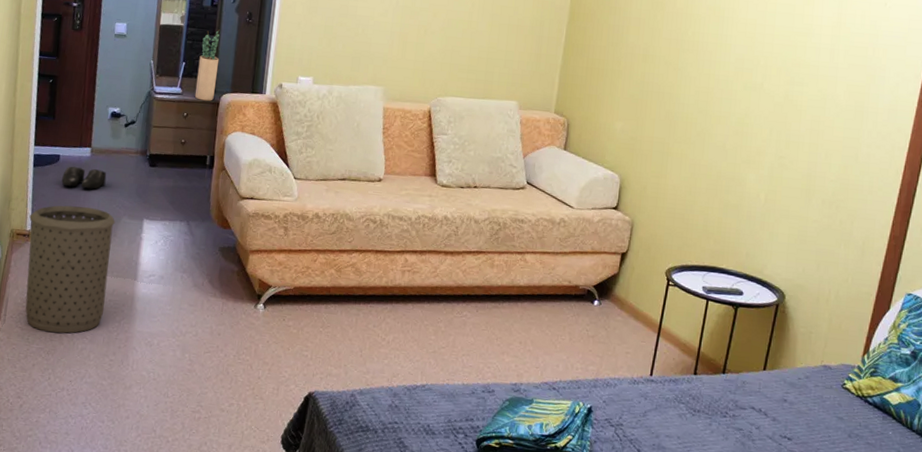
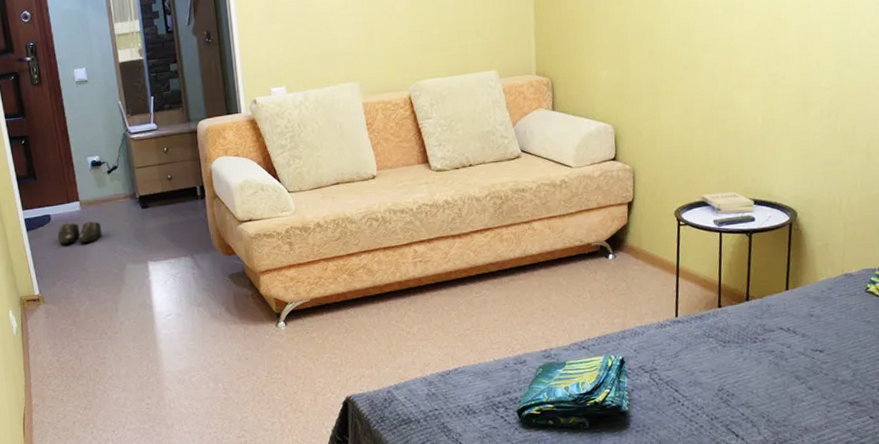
laundry basket: present [25,205,115,334] -> none [35,260,130,389]
vase: present [194,29,221,102] -> none [165,56,190,133]
books: none [693,259,745,286] -> present [700,191,755,214]

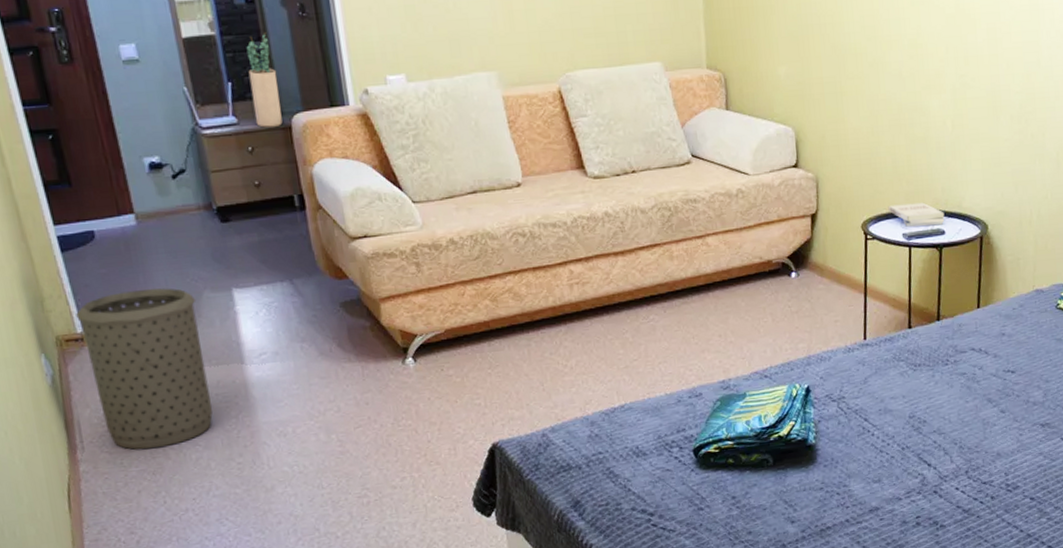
laundry basket: none [35,260,130,389] -> present [76,288,213,450]
shoe: present [57,221,102,245] -> none [105,239,168,269]
vase: none [165,56,190,133] -> present [246,32,283,129]

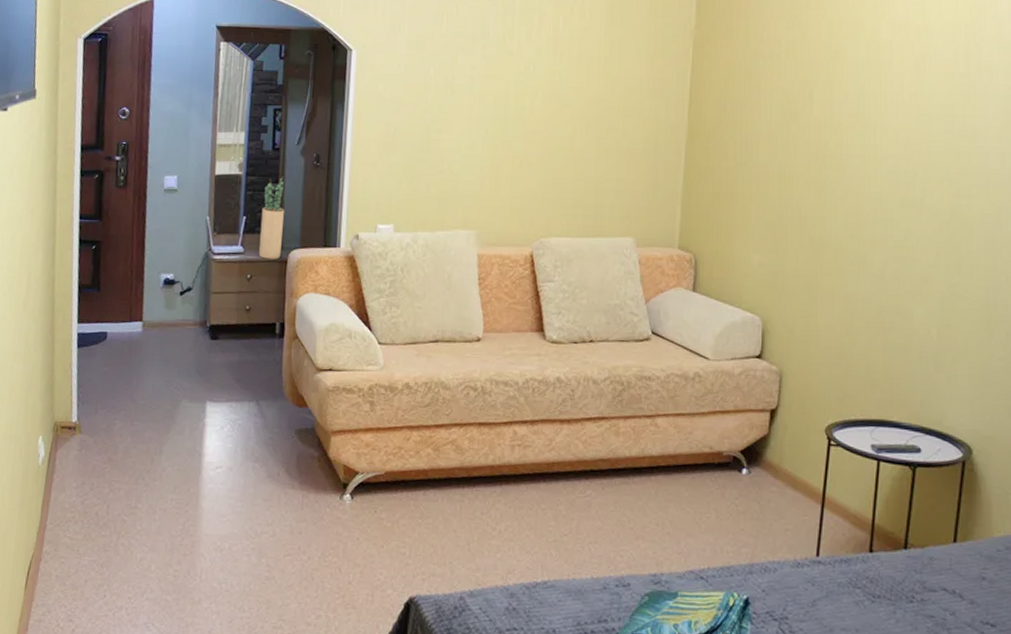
laundry basket: present [76,288,213,450] -> none [74,390,174,542]
books: present [888,202,945,227] -> none [857,412,922,442]

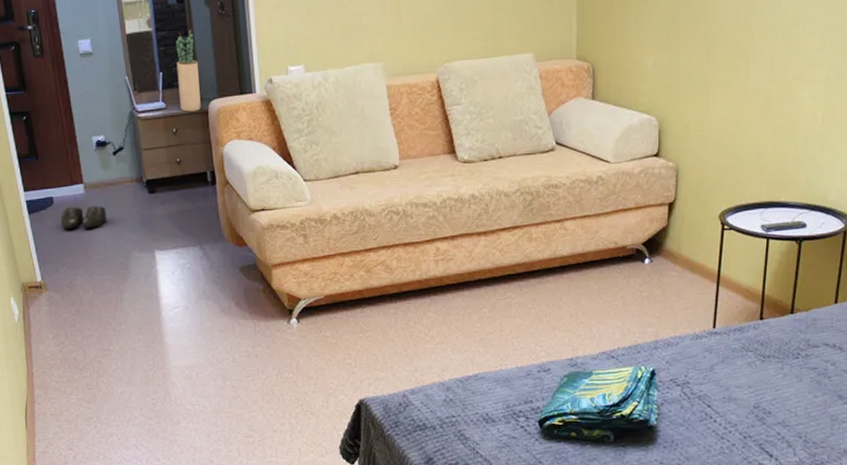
shoe: none [110,344,162,370] -> present [60,206,107,229]

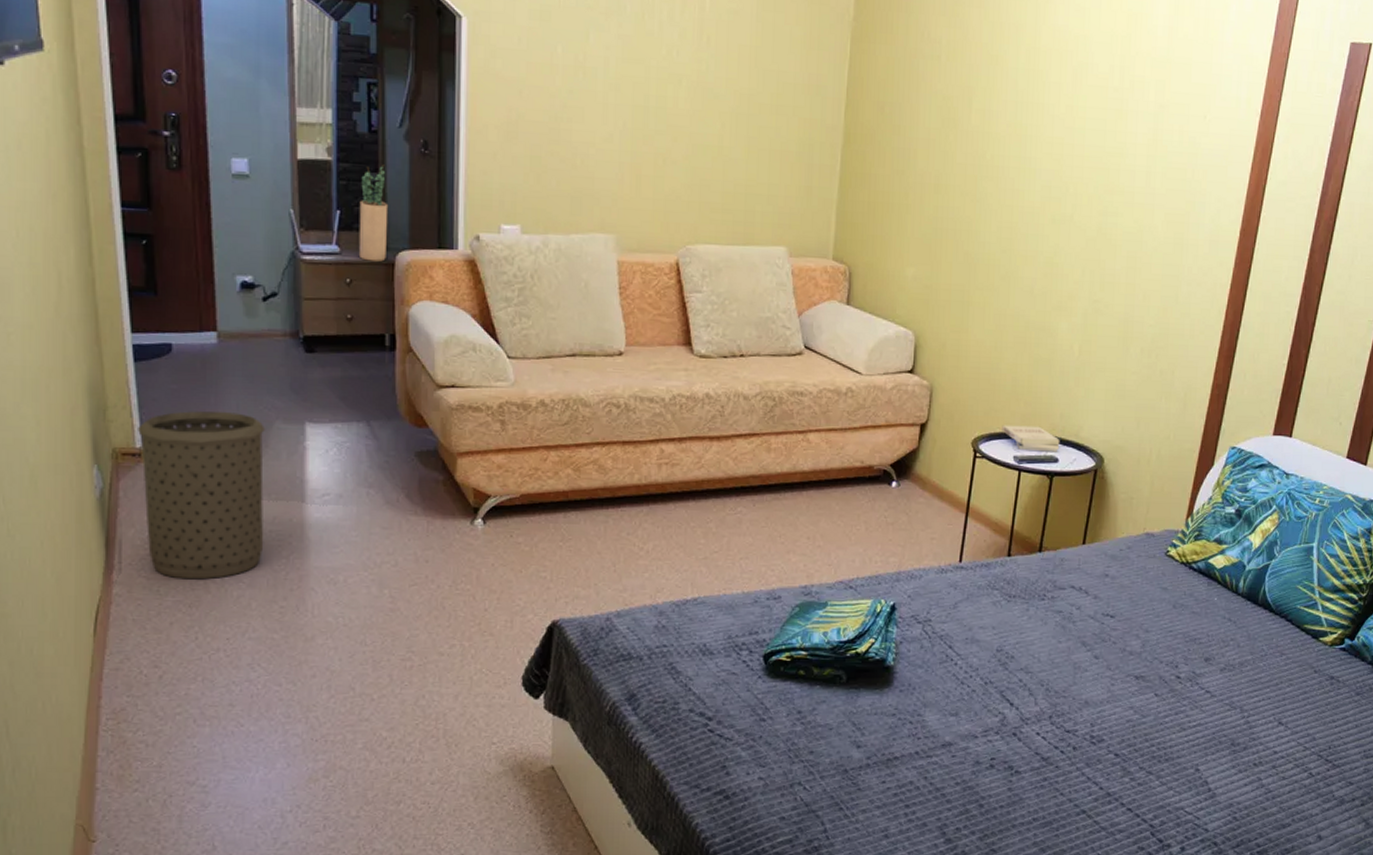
laundry basket: none [37,247,135,382] -> present [138,411,264,580]
shoe: present [60,206,107,229] -> none [179,358,245,387]
books: none [748,194,807,219] -> present [1002,425,1060,452]

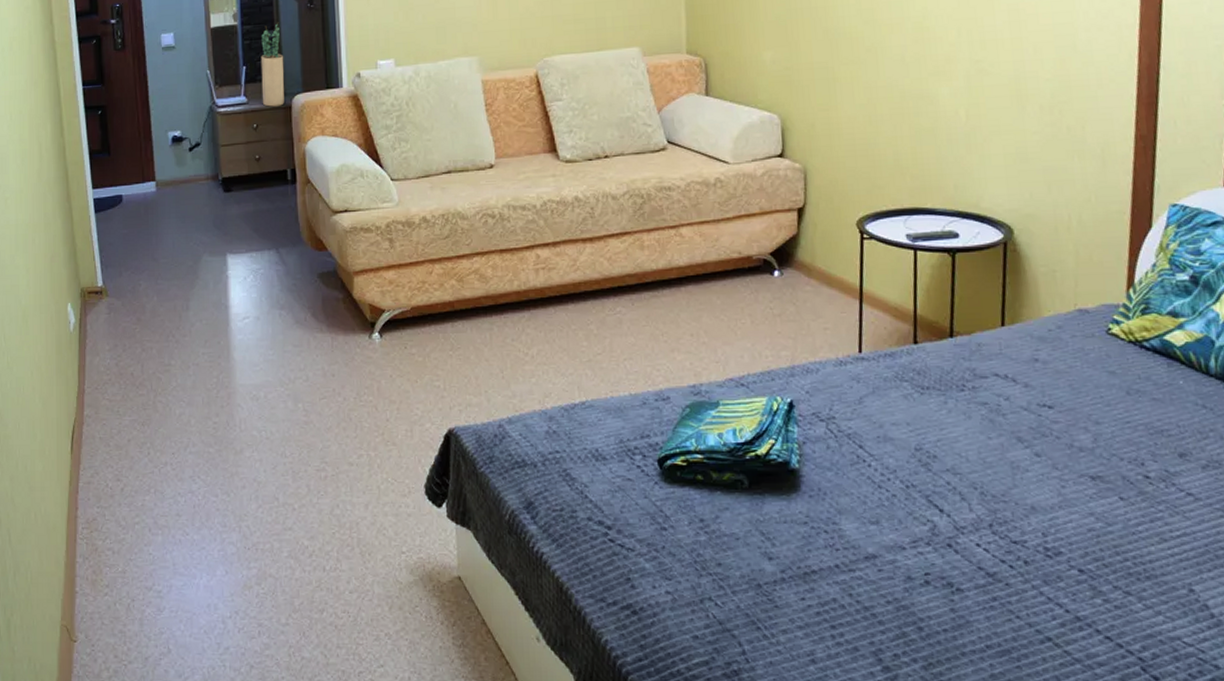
laundry basket: present [138,411,264,580] -> none [99,249,198,400]
books: present [1002,425,1060,452] -> none [888,200,959,228]

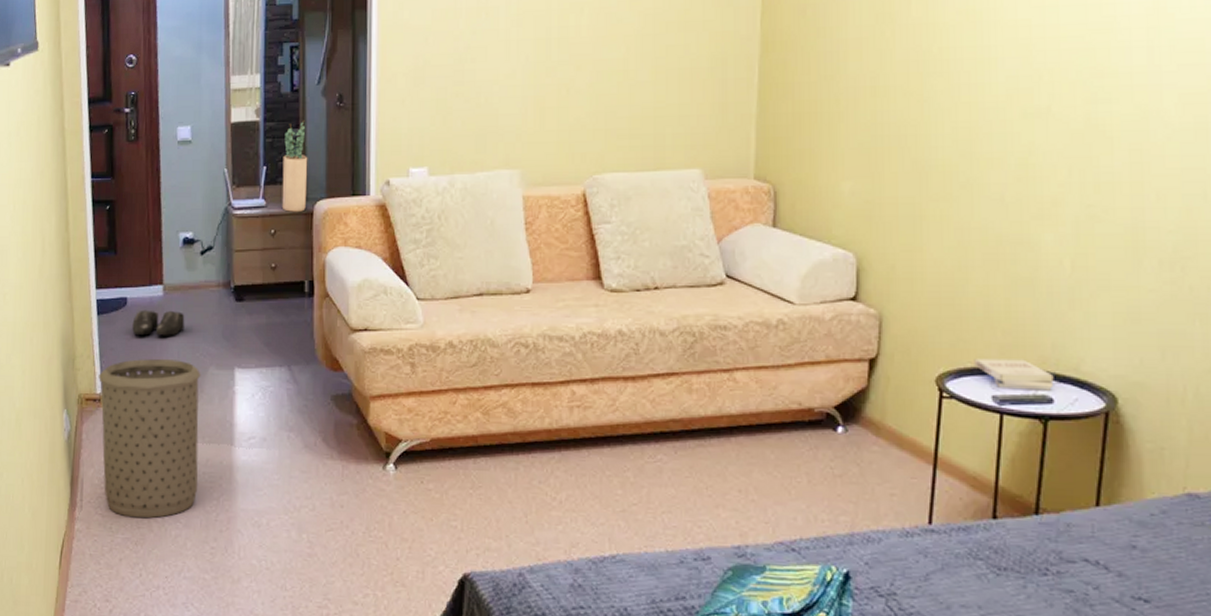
laundry basket: none [99,249,198,400] -> present [99,358,200,519]
shoe: none [128,205,178,230] -> present [132,310,185,336]
books: none [888,200,959,228] -> present [974,358,1054,391]

